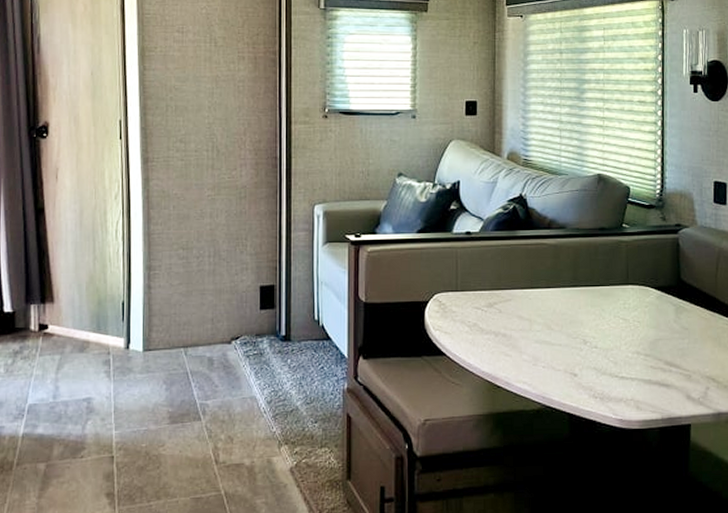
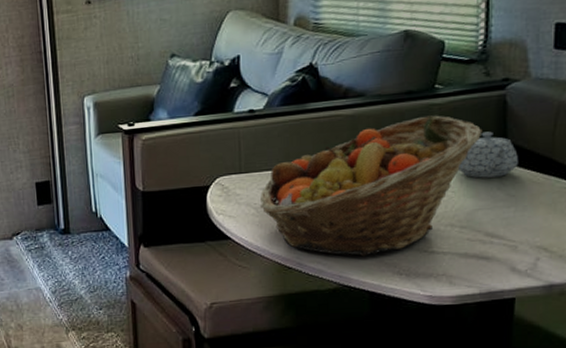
fruit basket: none [474,251,661,379] -> present [260,115,483,257]
teapot: none [642,269,690,311] -> present [459,131,518,178]

